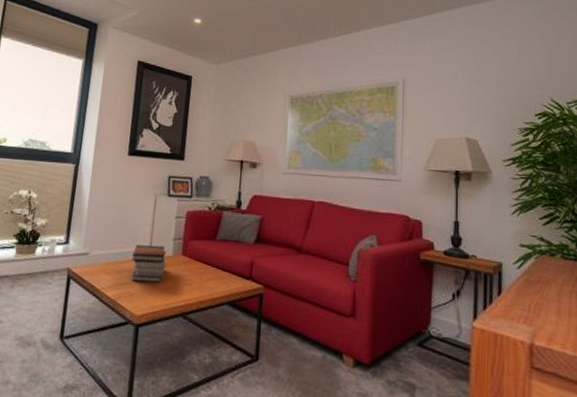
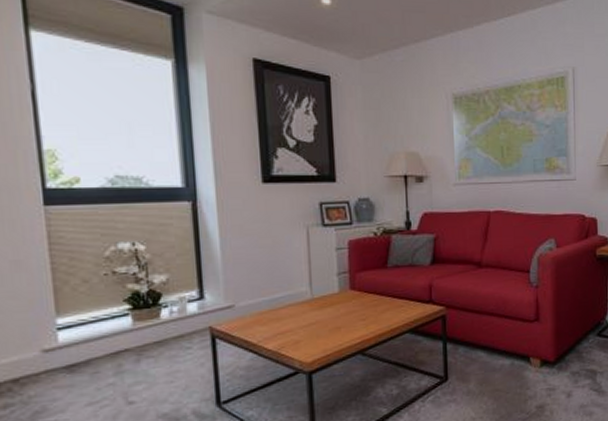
book stack: present [131,244,167,283] -> none [290,283,333,328]

